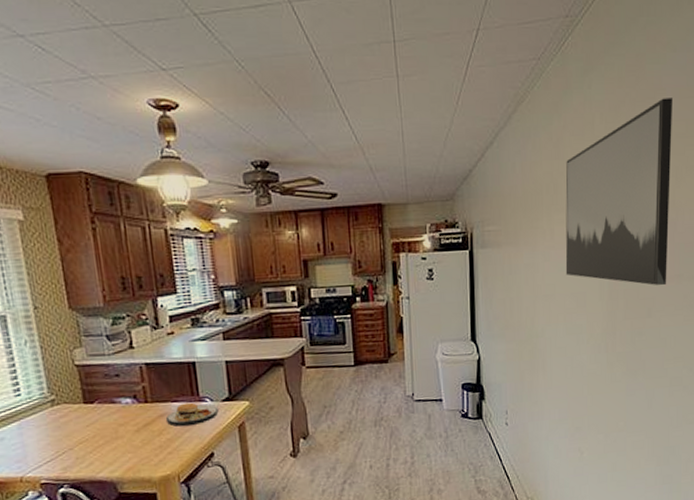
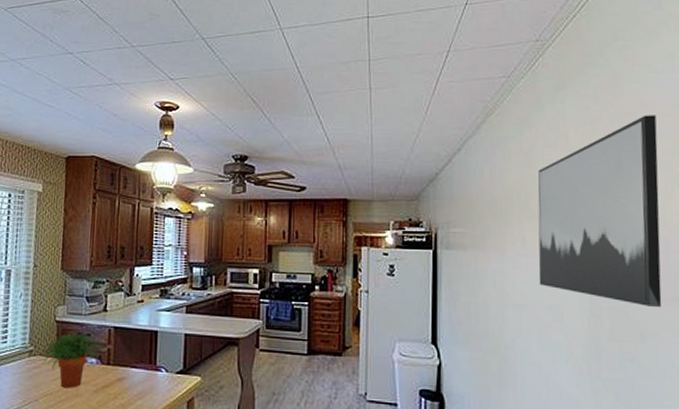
potted plant: none [64,374,138,433] -> present [39,332,104,388]
plate: present [165,401,219,427] -> none [122,369,172,393]

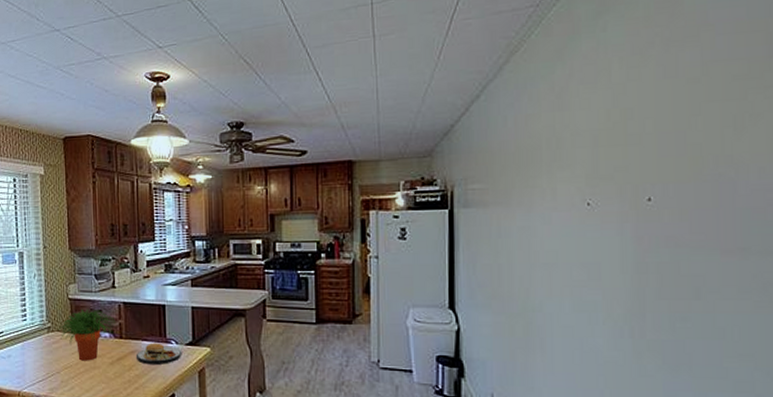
plate: none [122,369,172,393] -> present [135,341,182,364]
wall art: present [538,115,662,308] -> none [572,34,726,261]

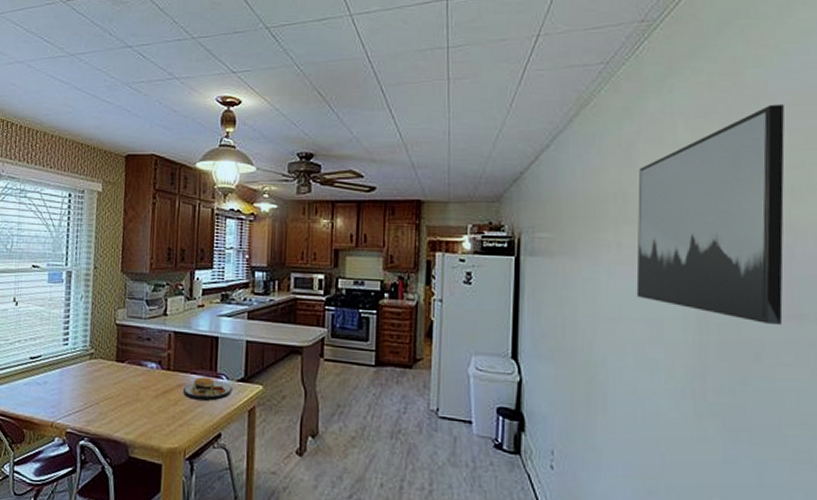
potted plant: present [57,308,116,361] -> none [100,336,164,393]
wall art: none [572,34,726,261] -> present [636,104,785,326]

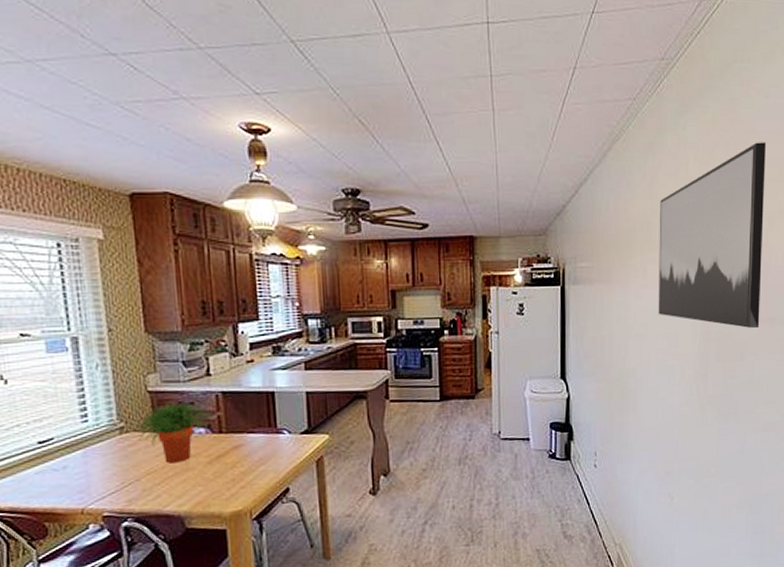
potted plant: none [100,336,164,393] -> present [133,401,213,464]
plate: present [182,375,233,401] -> none [240,433,297,459]

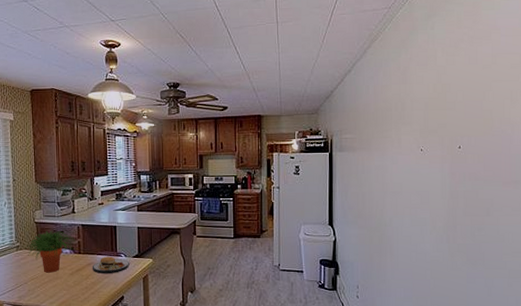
plate: none [240,433,297,459] -> present [92,255,130,273]
wall art: present [658,142,766,329] -> none [411,36,507,189]

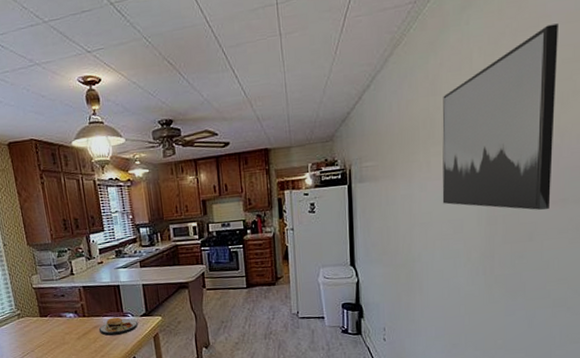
potted plant: present [25,230,75,273] -> none [26,295,78,339]
wall art: none [411,36,507,189] -> present [442,23,558,210]

